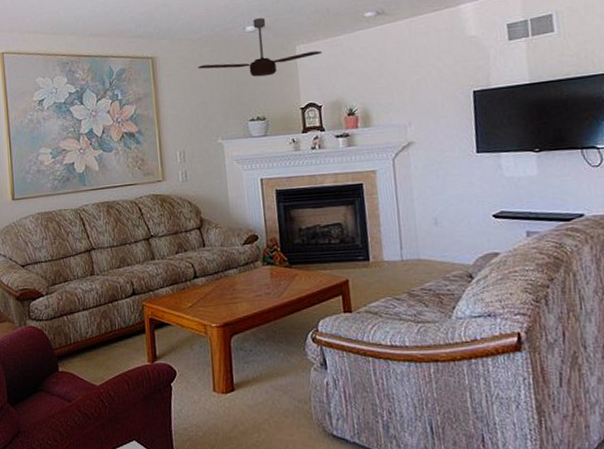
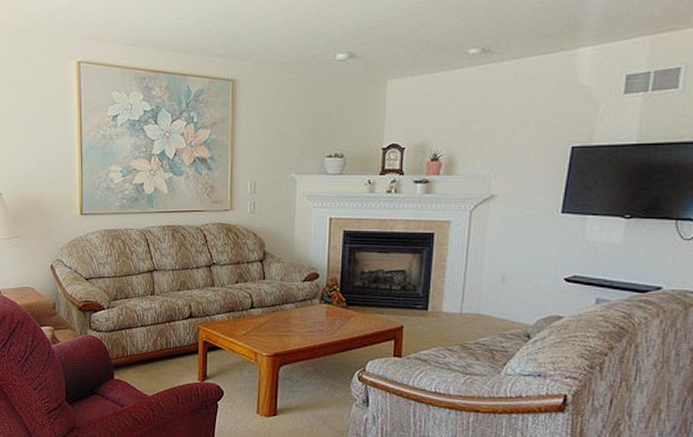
ceiling fan: present [198,18,323,77] -> none [280,46,415,111]

